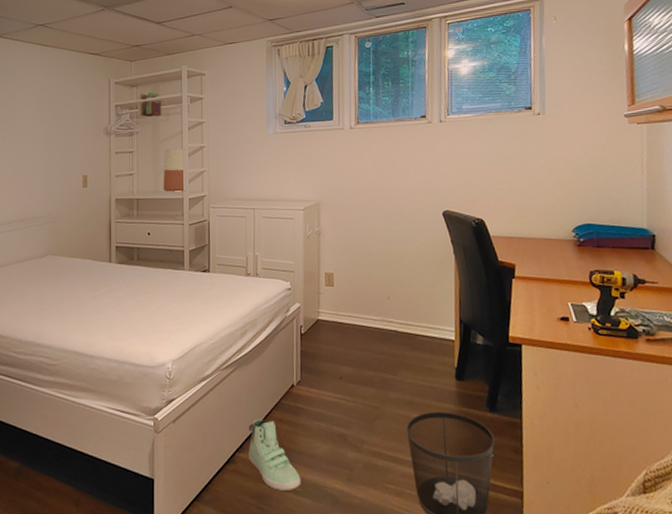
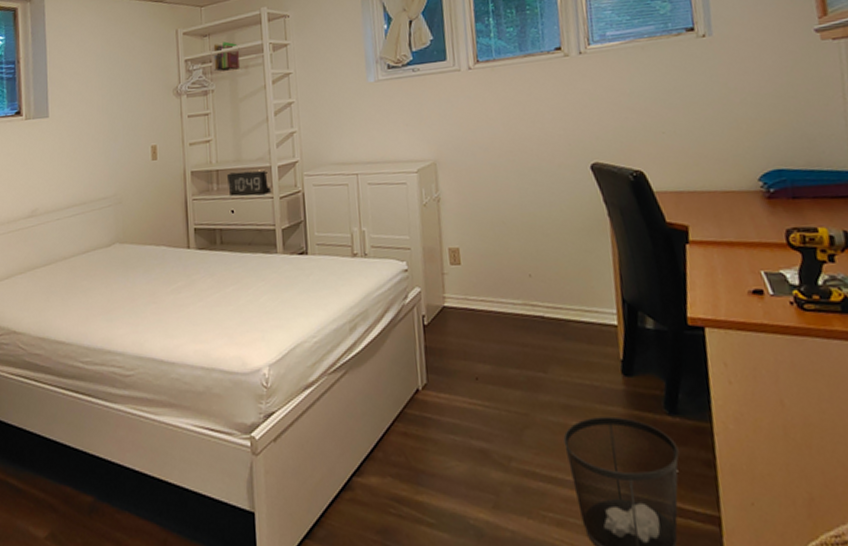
alarm clock: none [146,201,181,222] -> present [227,171,270,197]
vase: present [163,148,186,192] -> none [245,106,274,160]
sneaker: present [248,419,301,491] -> none [365,433,436,523]

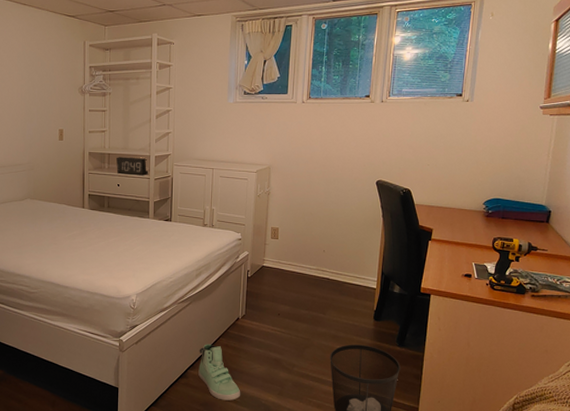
books: present [210,41,241,72] -> none [110,56,133,80]
sneaker: none [365,433,436,523] -> present [198,344,241,401]

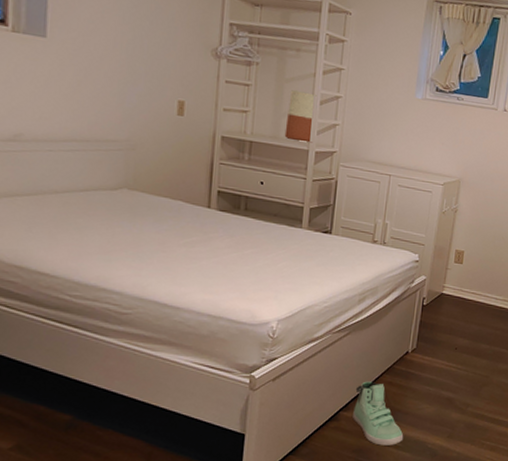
alarm clock: present [116,157,148,176] -> none [260,147,304,175]
vase: none [132,110,153,150] -> present [284,90,317,143]

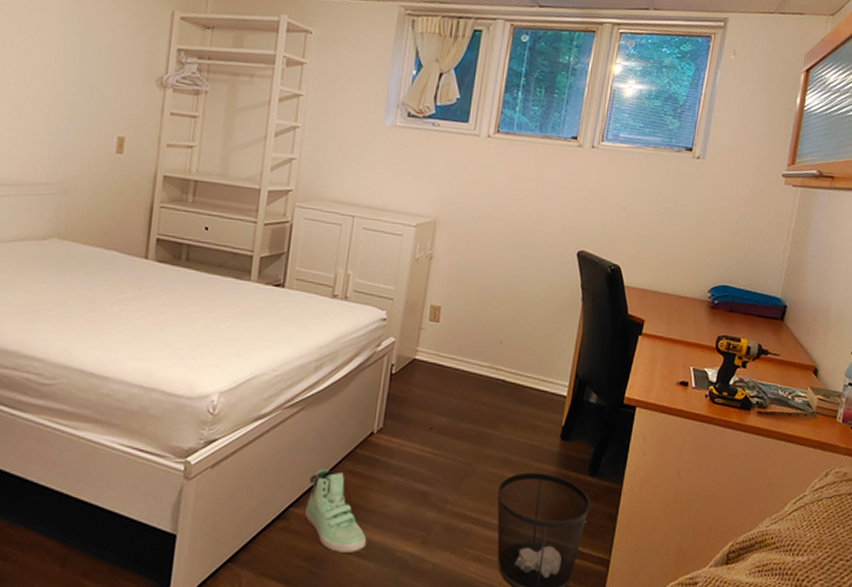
vase: present [284,90,317,143] -> none [233,121,271,181]

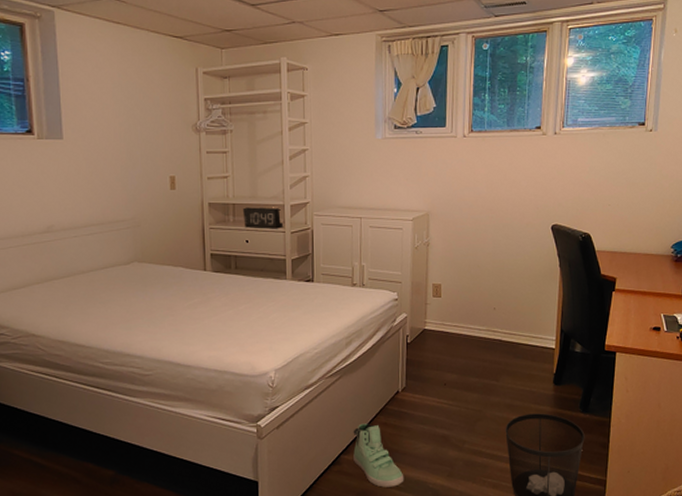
alarm clock: none [206,186,255,218] -> present [243,207,283,229]

